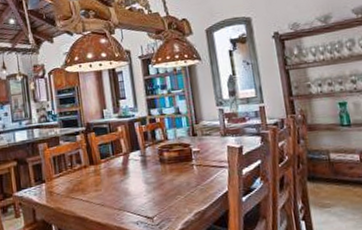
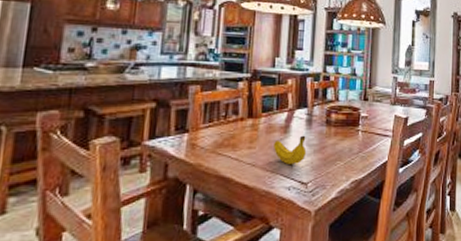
fruit: none [115,175,147,203] -> present [272,135,307,165]

